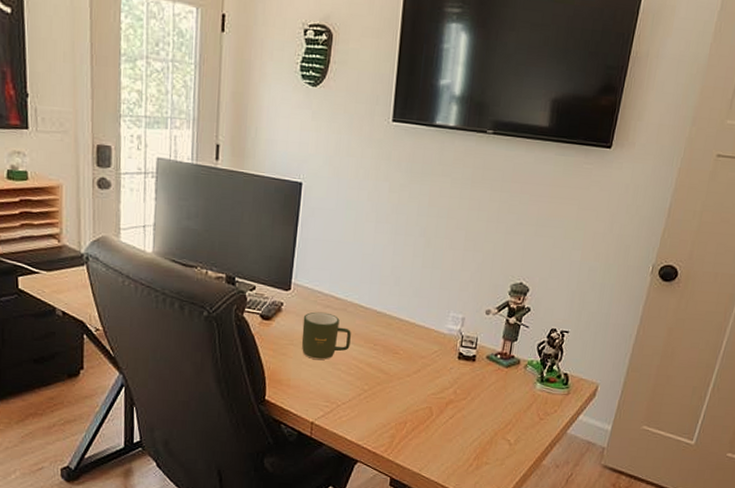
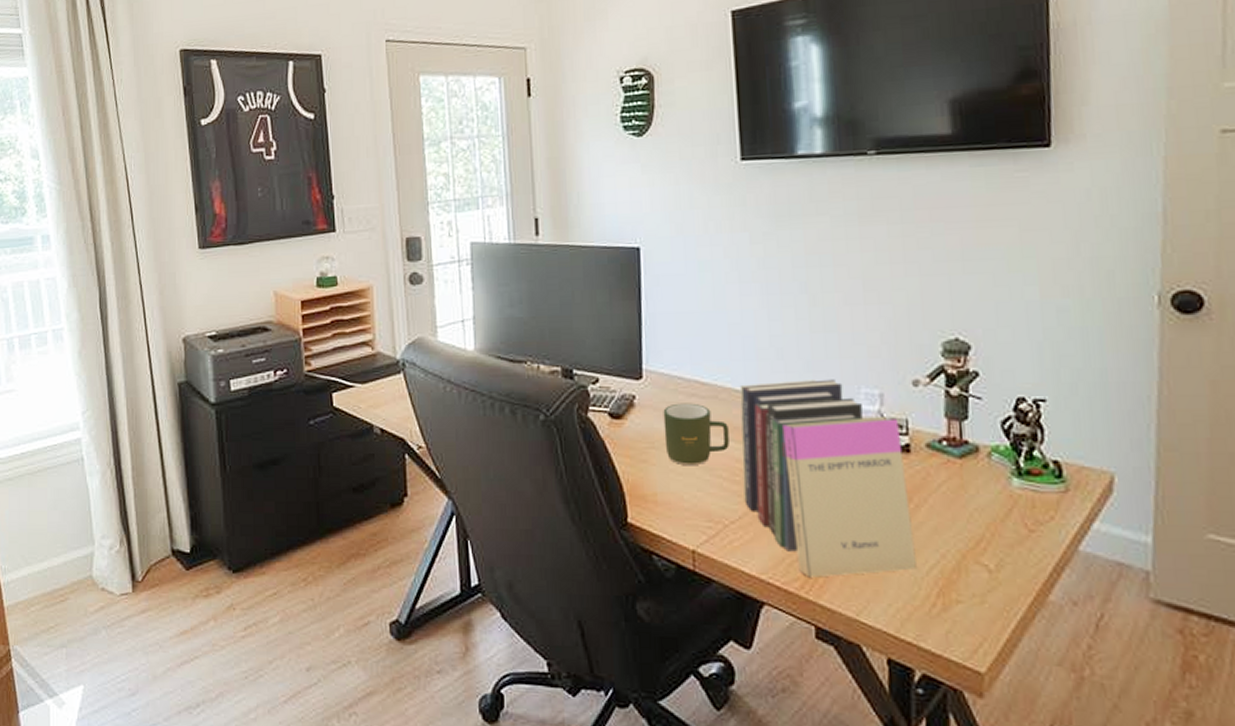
books: none [355,302,472,445] -> present [739,379,917,578]

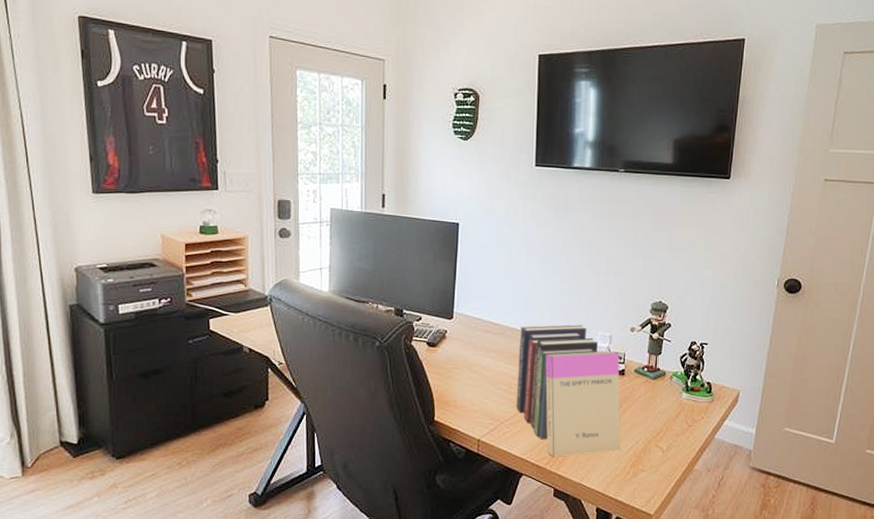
mug: present [663,403,729,466] -> none [465,337,510,381]

